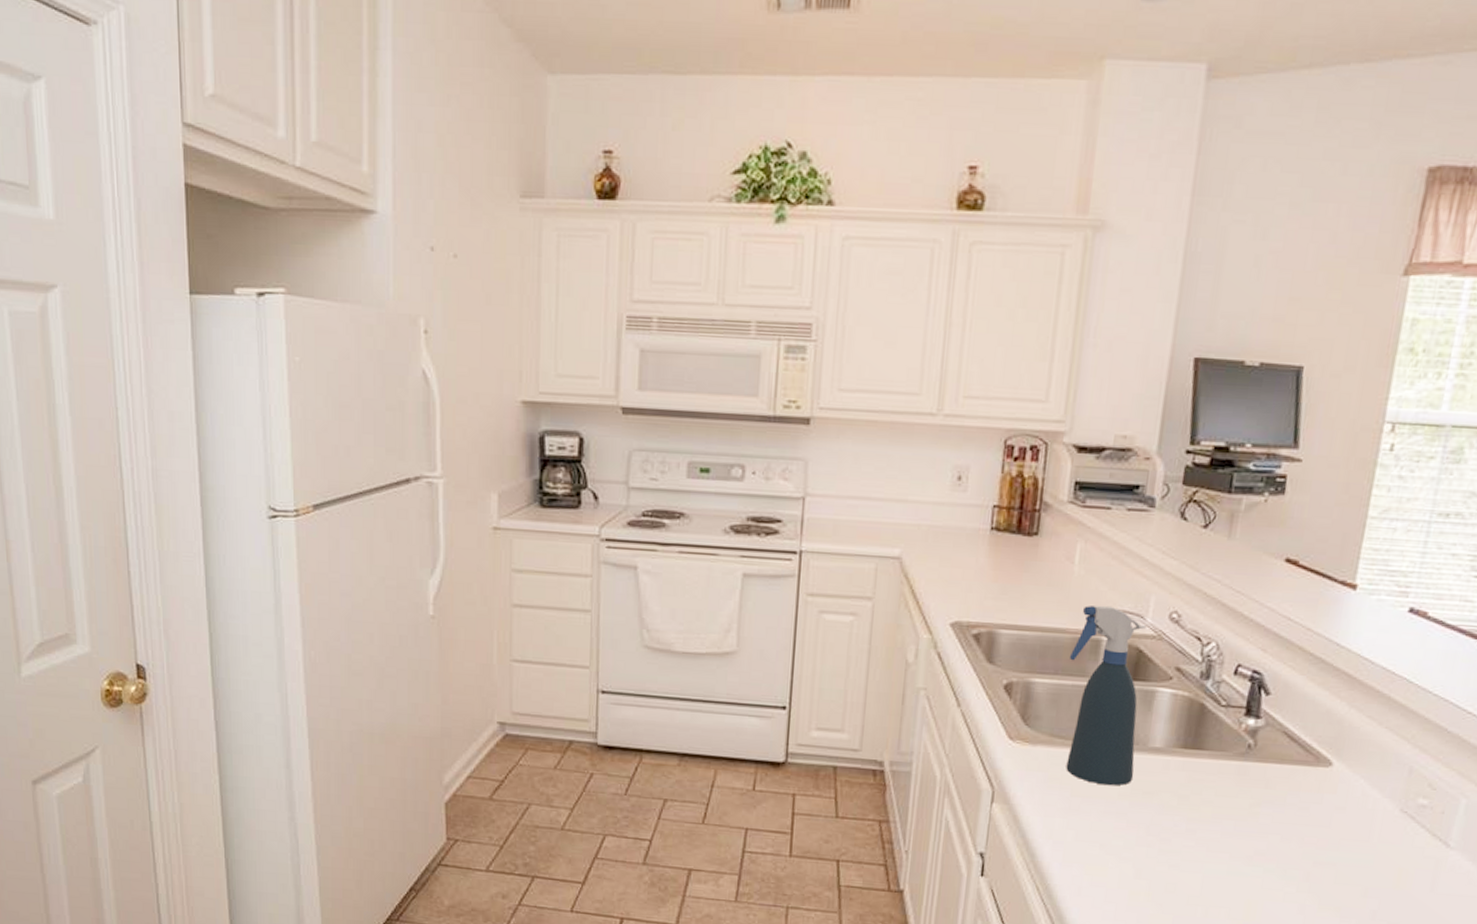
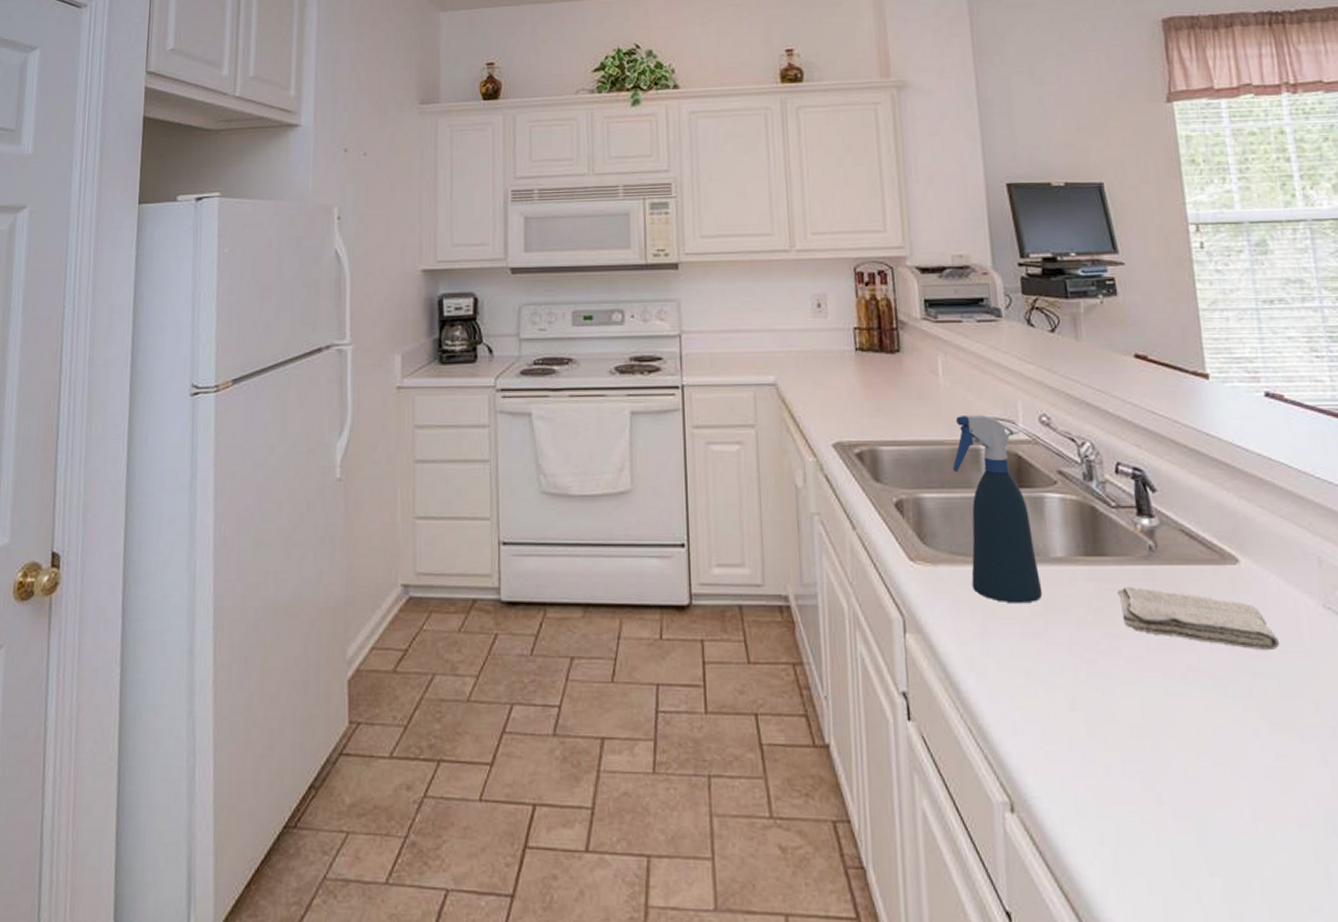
washcloth: none [1205,778,1349,844] -> present [1116,586,1280,651]

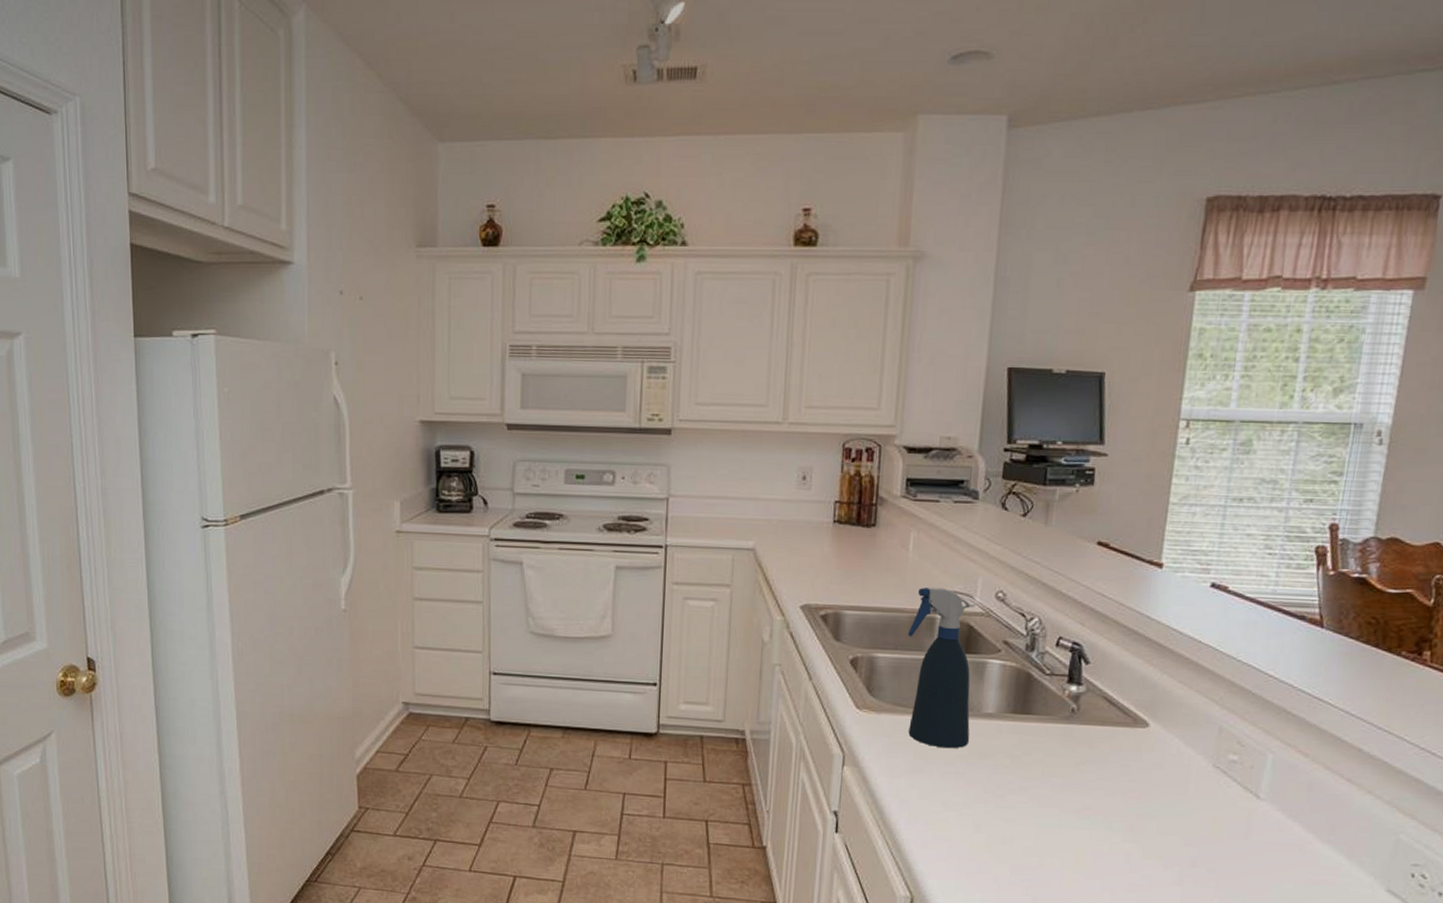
washcloth: present [1116,586,1280,651] -> none [1035,740,1168,798]

